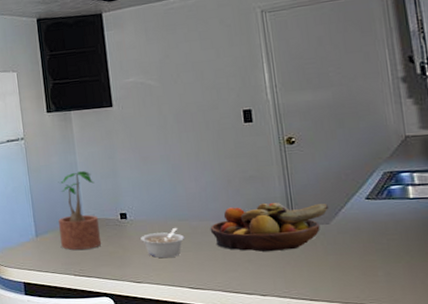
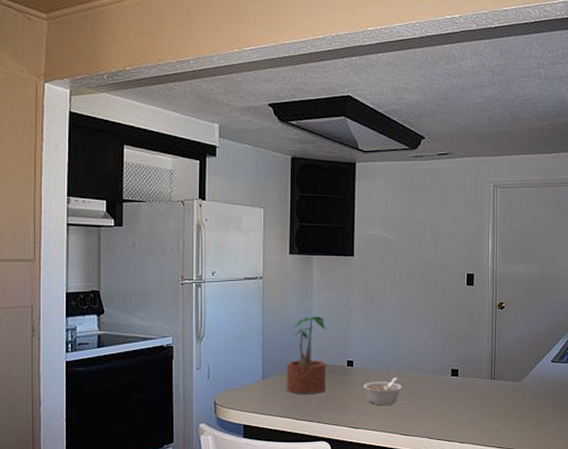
fruit bowl: present [210,202,330,252] -> none [425,359,523,403]

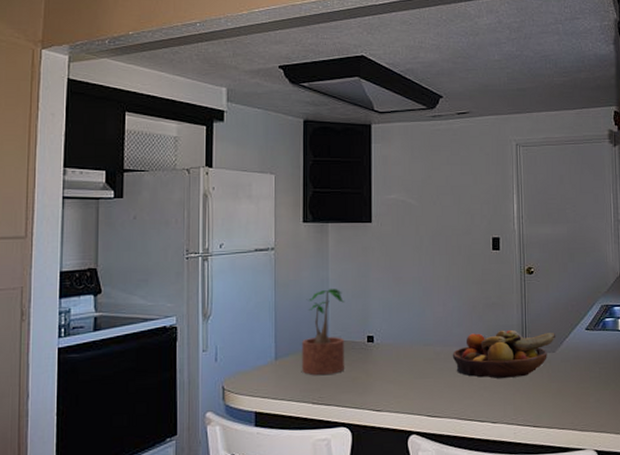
legume: present [363,378,403,406] -> none [385,353,428,385]
fruit bowl: none [425,359,523,403] -> present [452,329,556,378]

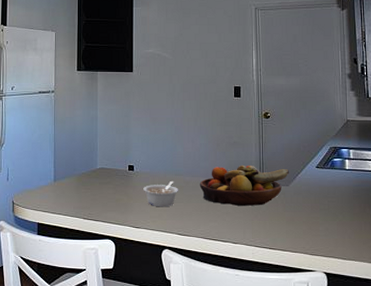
potted plant: present [302,289,345,375] -> none [75,126,111,195]
legume: none [385,353,428,385] -> present [143,181,179,207]

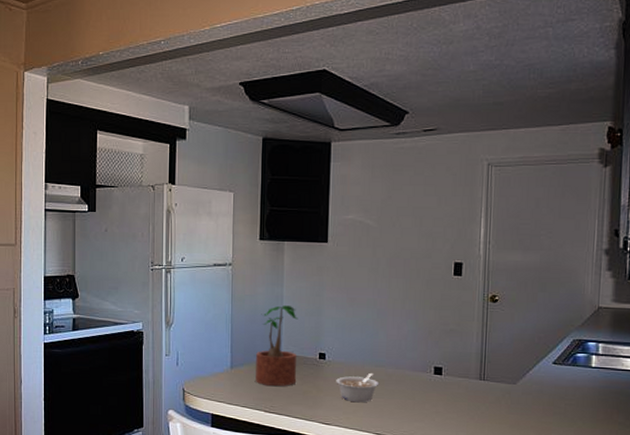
potted plant: none [75,126,111,195] -> present [256,306,298,386]
fruit bowl: present [199,165,290,206] -> none [404,357,519,406]

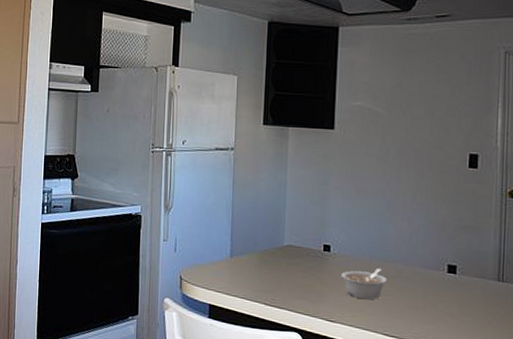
potted plant: present [256,306,298,386] -> none [256,193,302,278]

